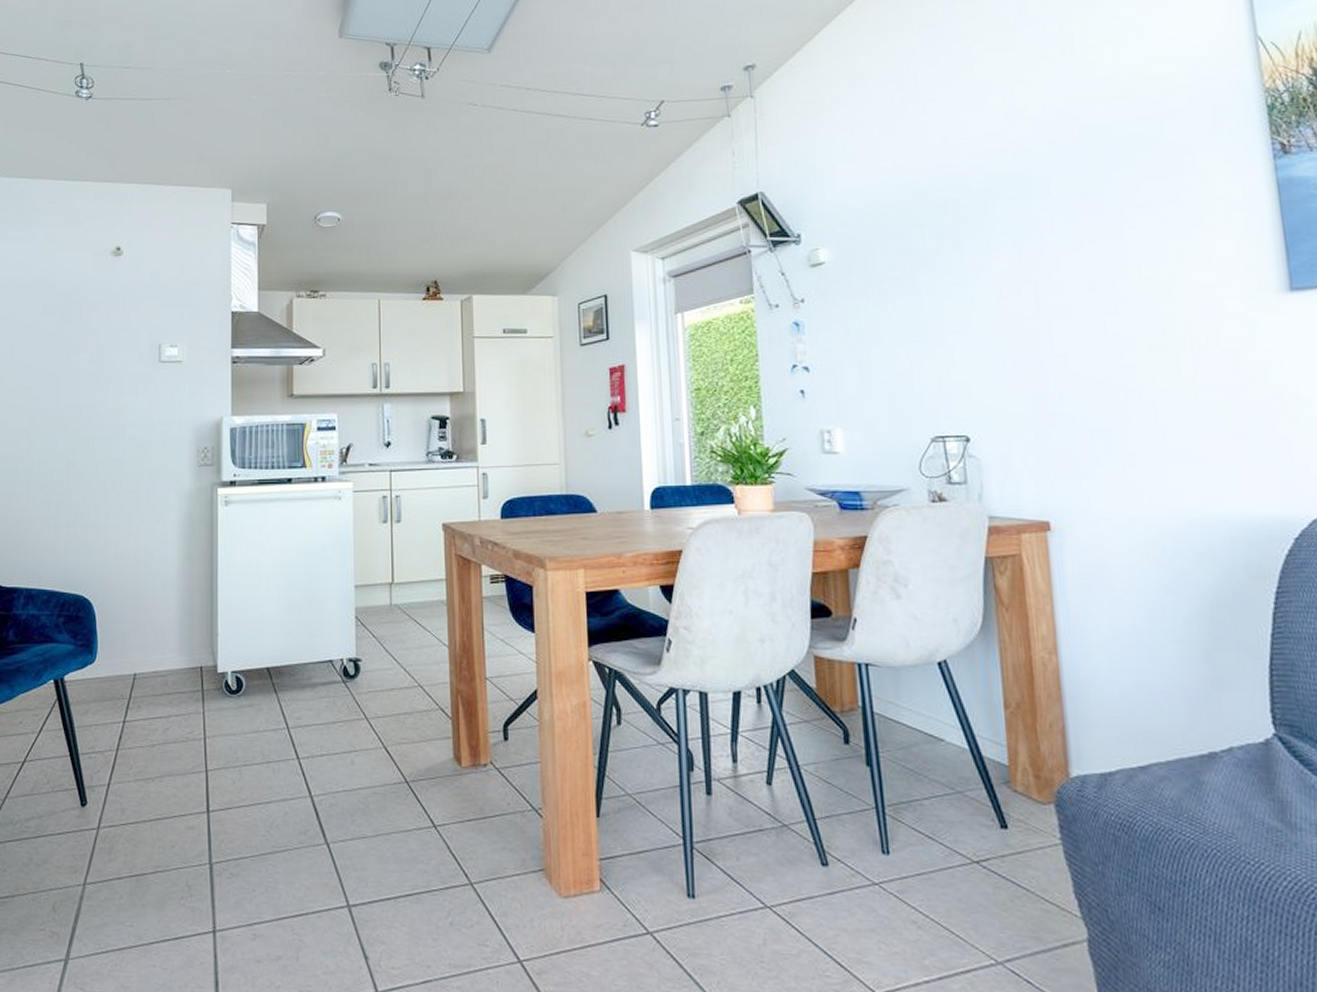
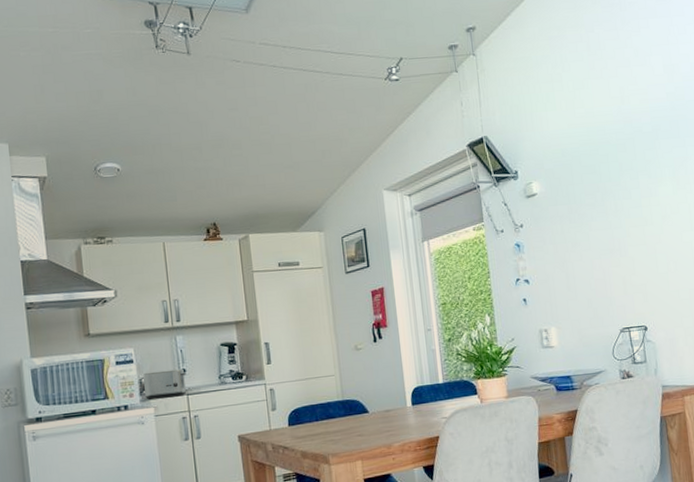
toaster: none [345,441,391,473] -> present [143,369,187,400]

